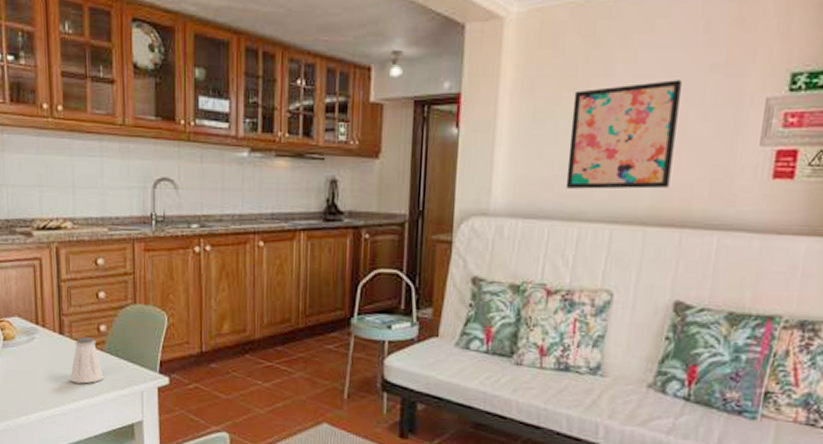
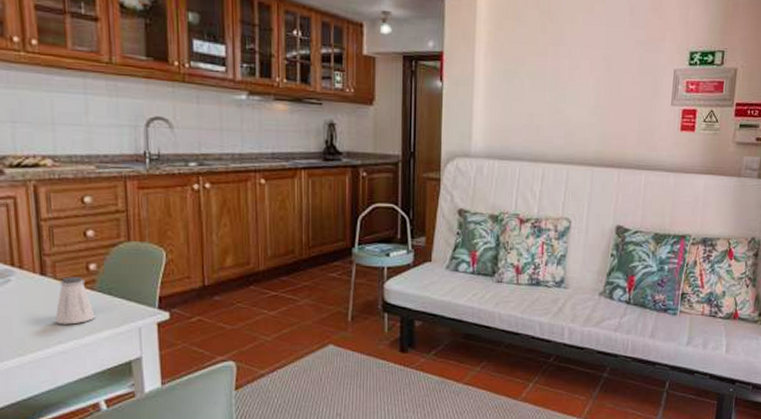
wall art: present [565,80,682,189] -> none [531,51,615,137]

